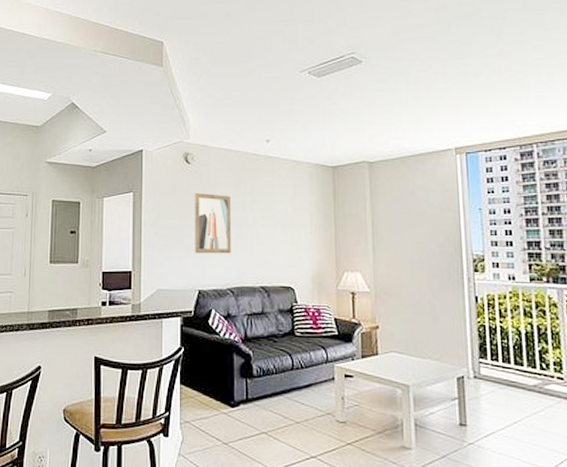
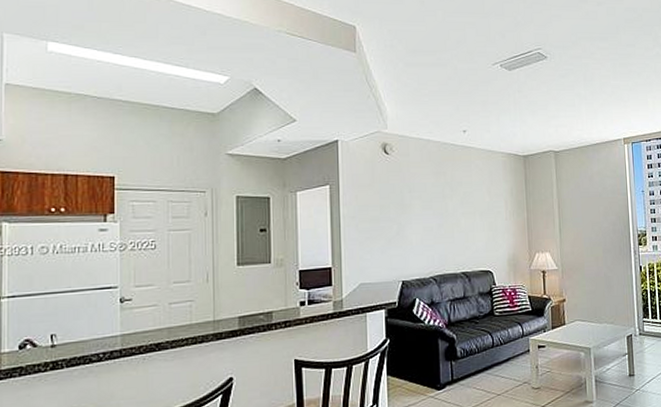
wall art: present [195,192,231,254] -> none [395,183,433,245]

